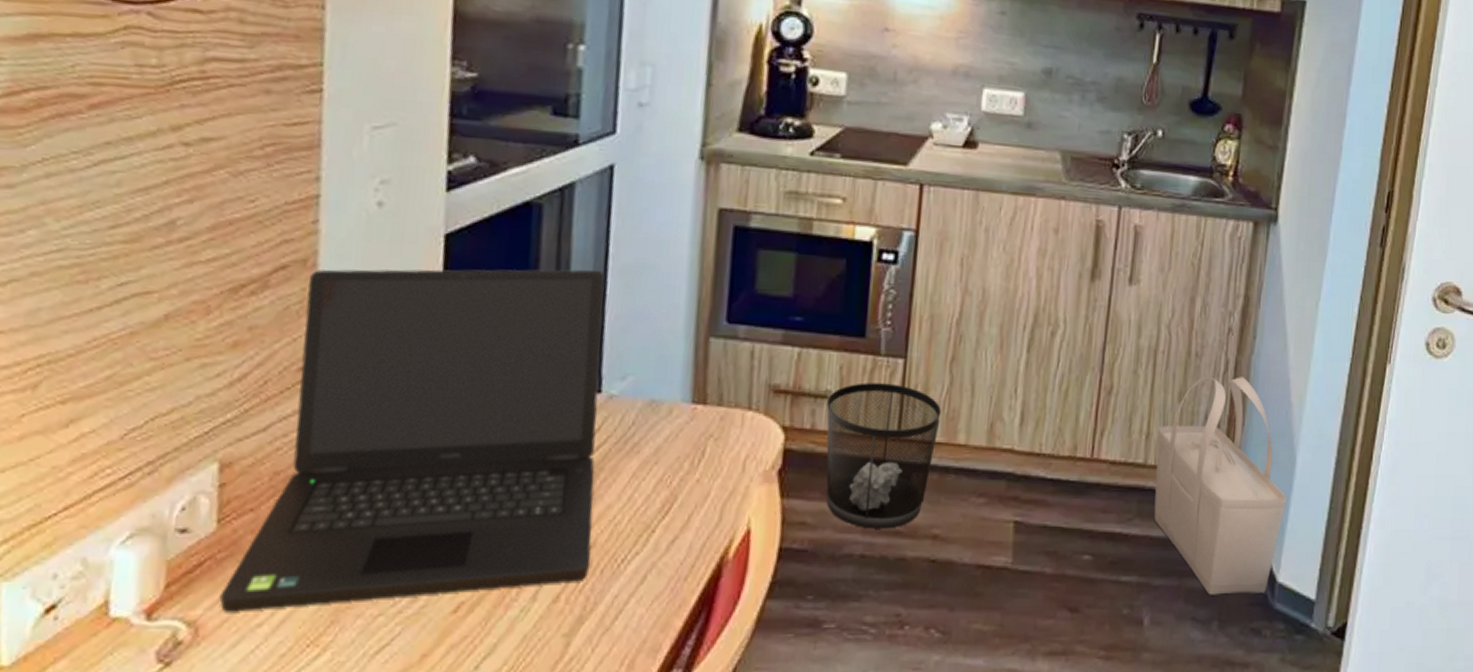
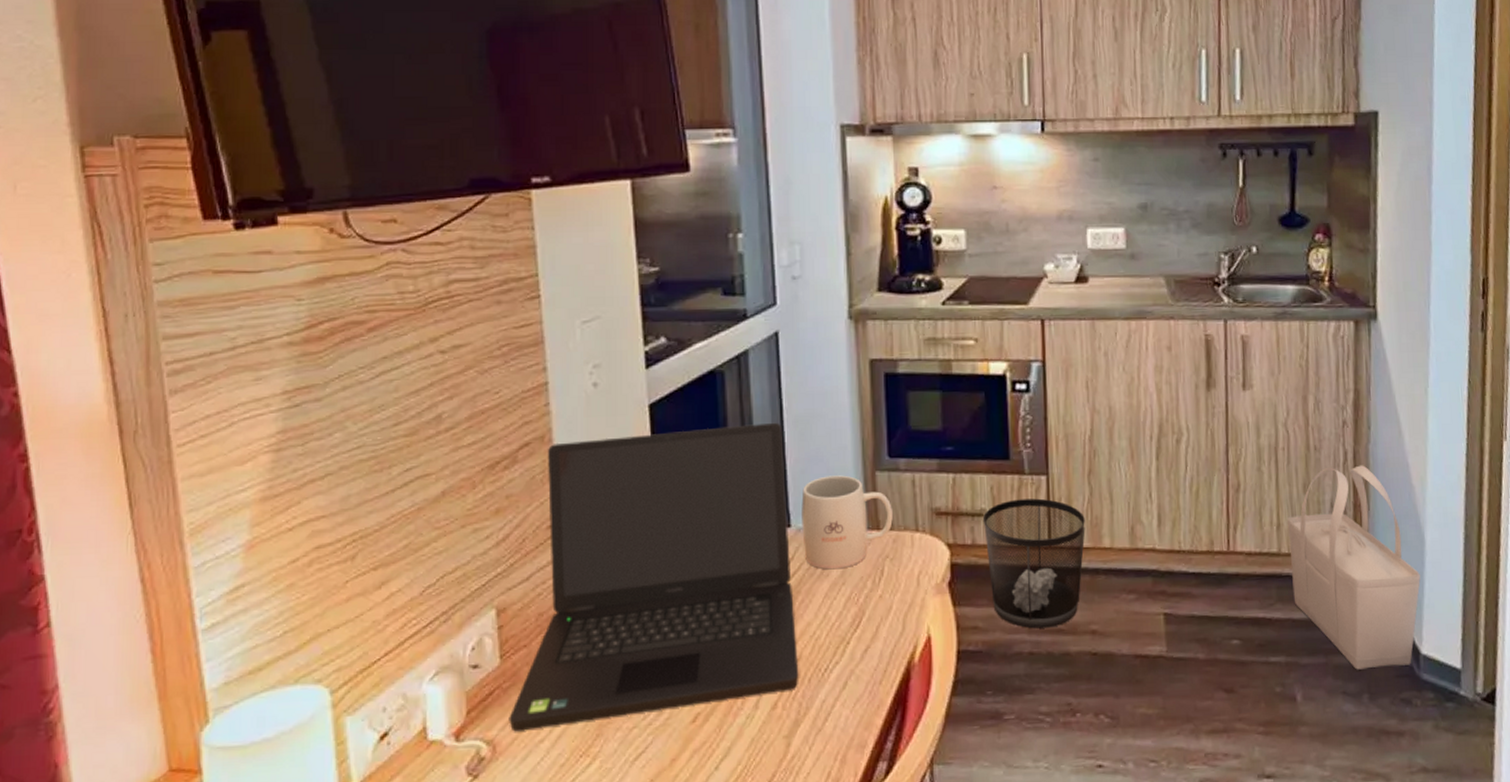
mug: none [614,337,724,446] -> present [801,475,893,570]

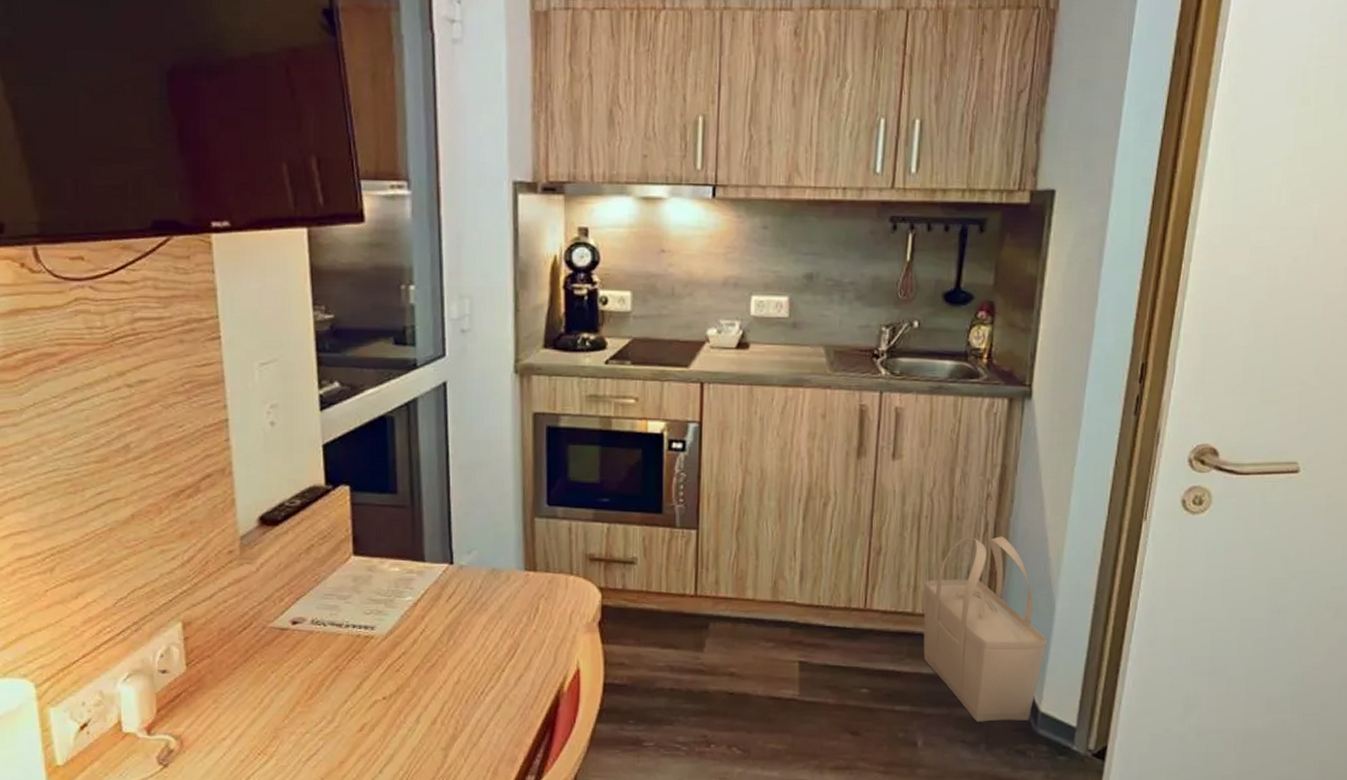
laptop: present [509,422,798,732] -> none [194,467,456,730]
mug: present [801,475,893,570] -> none [464,519,549,605]
waste bin: present [982,498,1085,629] -> none [633,550,731,668]

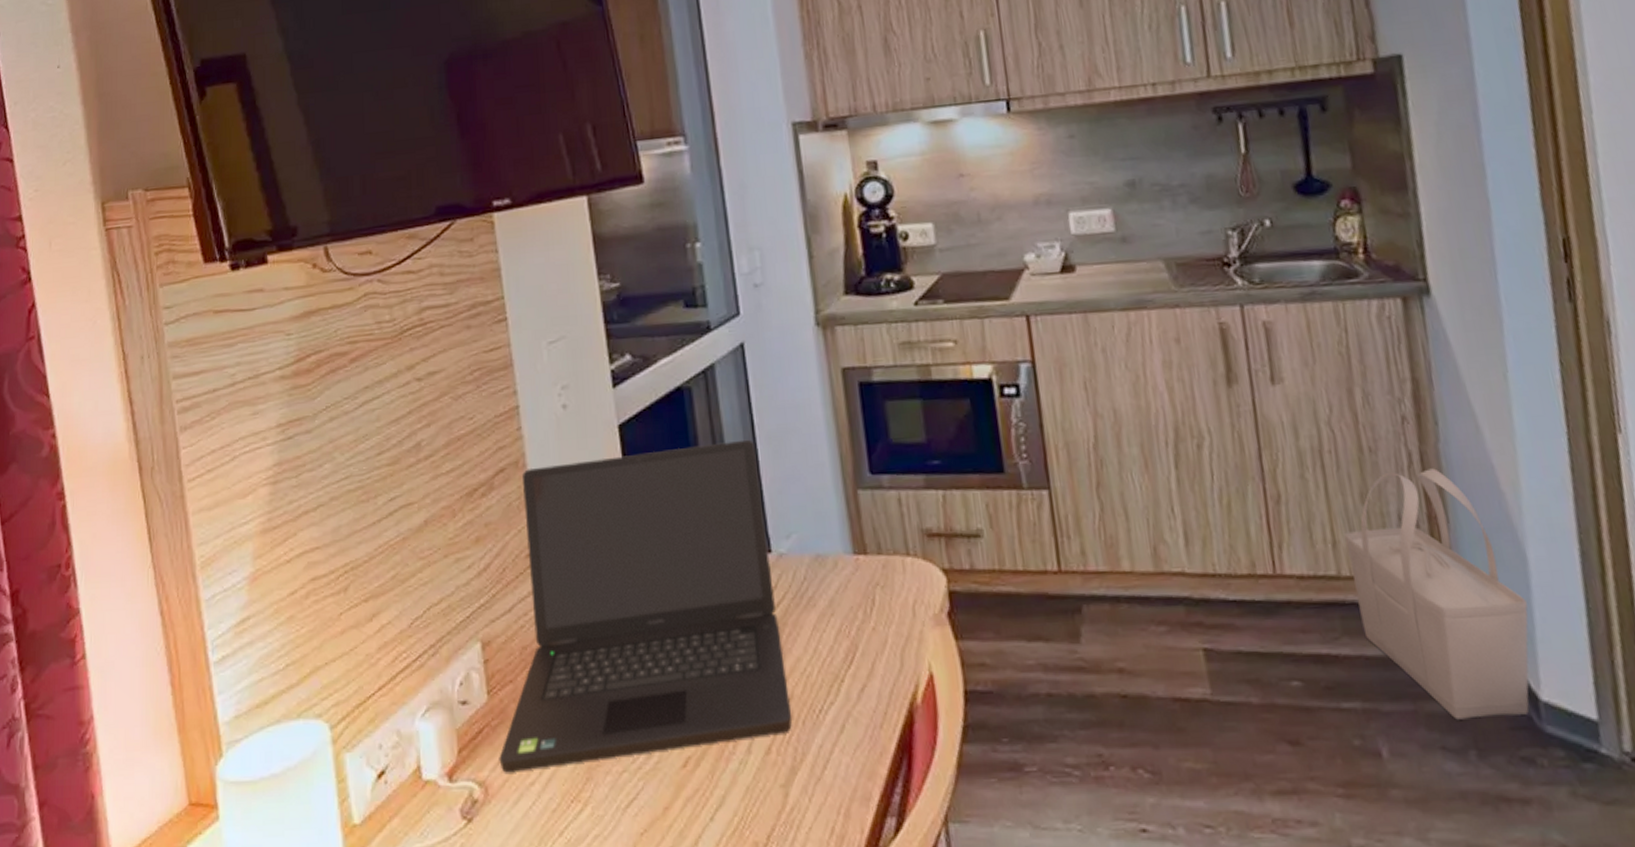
laptop: none [194,467,456,730] -> present [499,439,792,773]

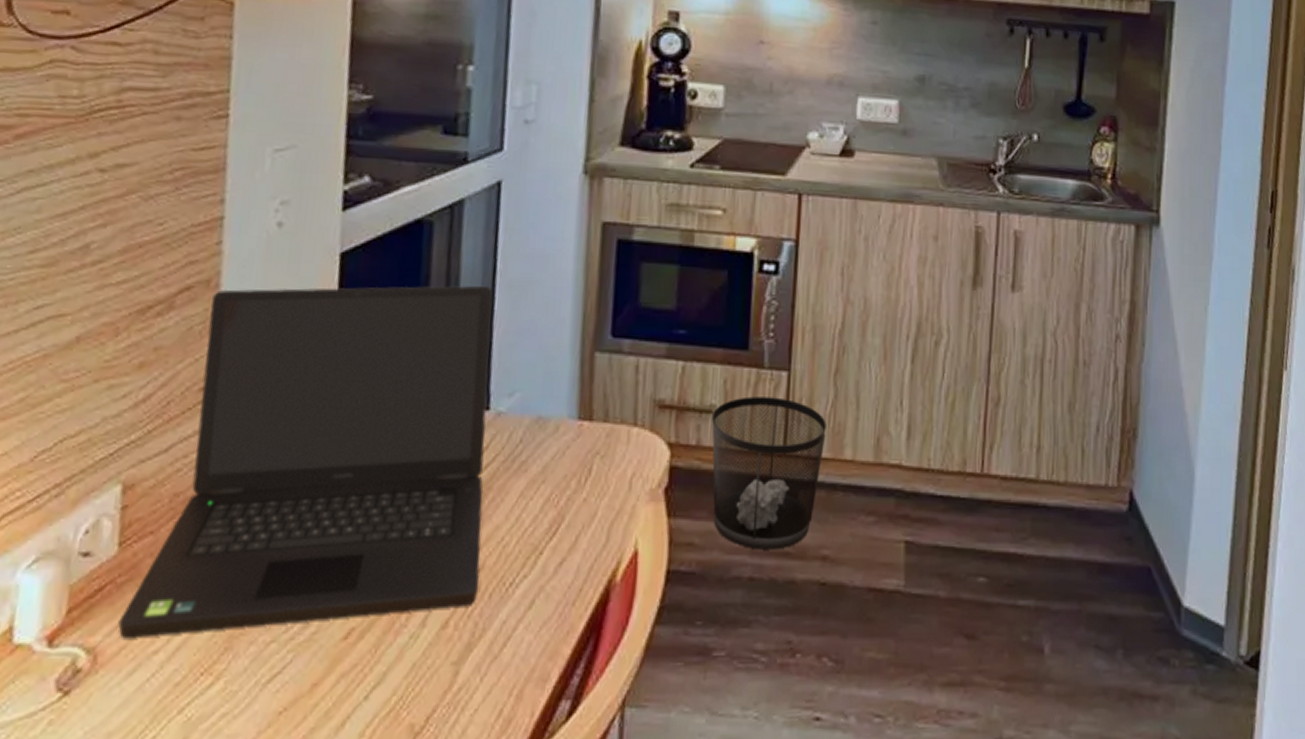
waste bin: none [979,516,1101,666] -> present [711,396,827,550]
shopping bag: present [1345,468,1530,720] -> none [1048,385,1187,621]

